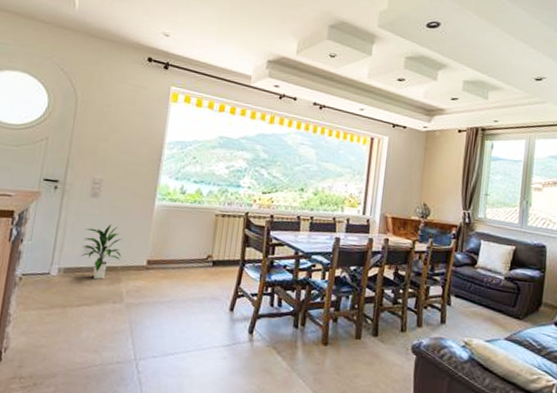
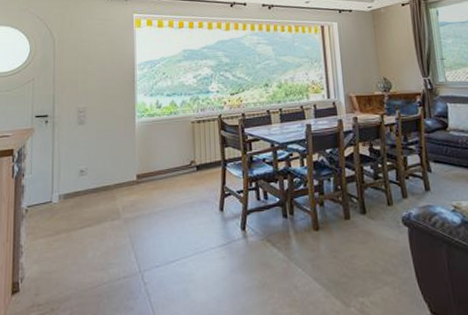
indoor plant: present [80,224,122,279] -> none [76,146,113,200]

